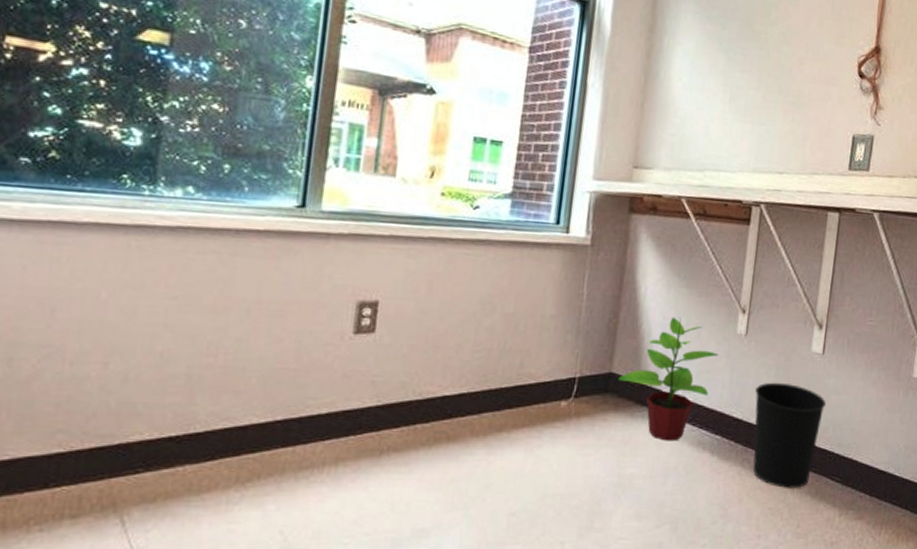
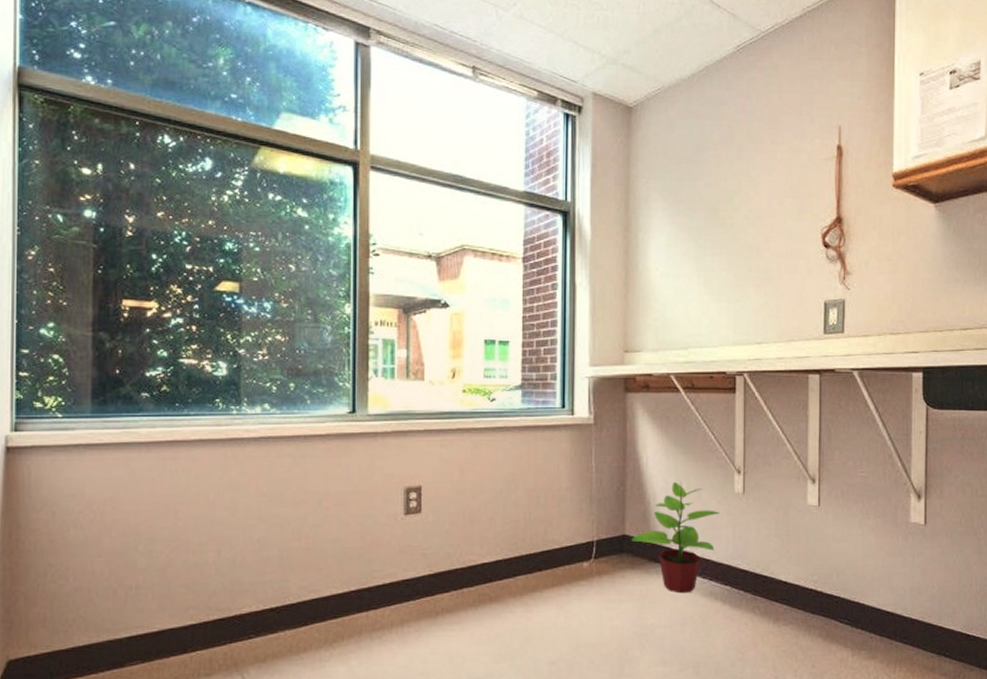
wastebasket: present [753,382,826,488] -> none [758,534,827,632]

